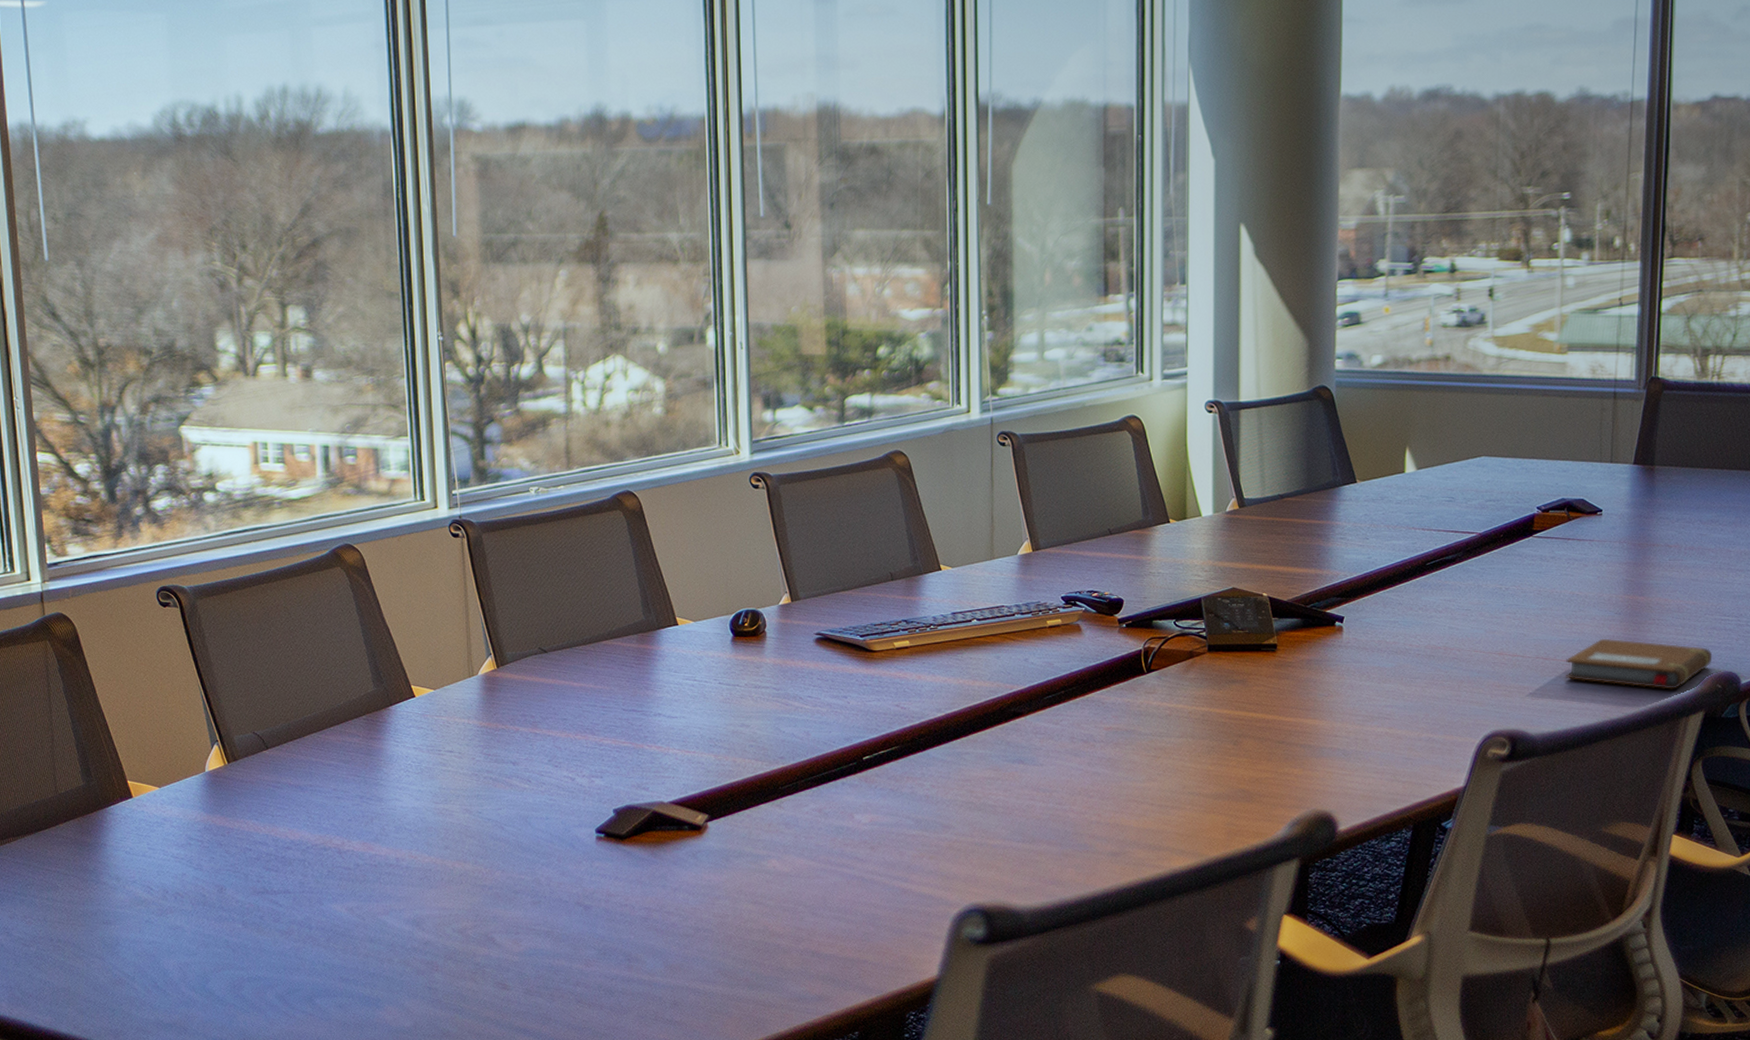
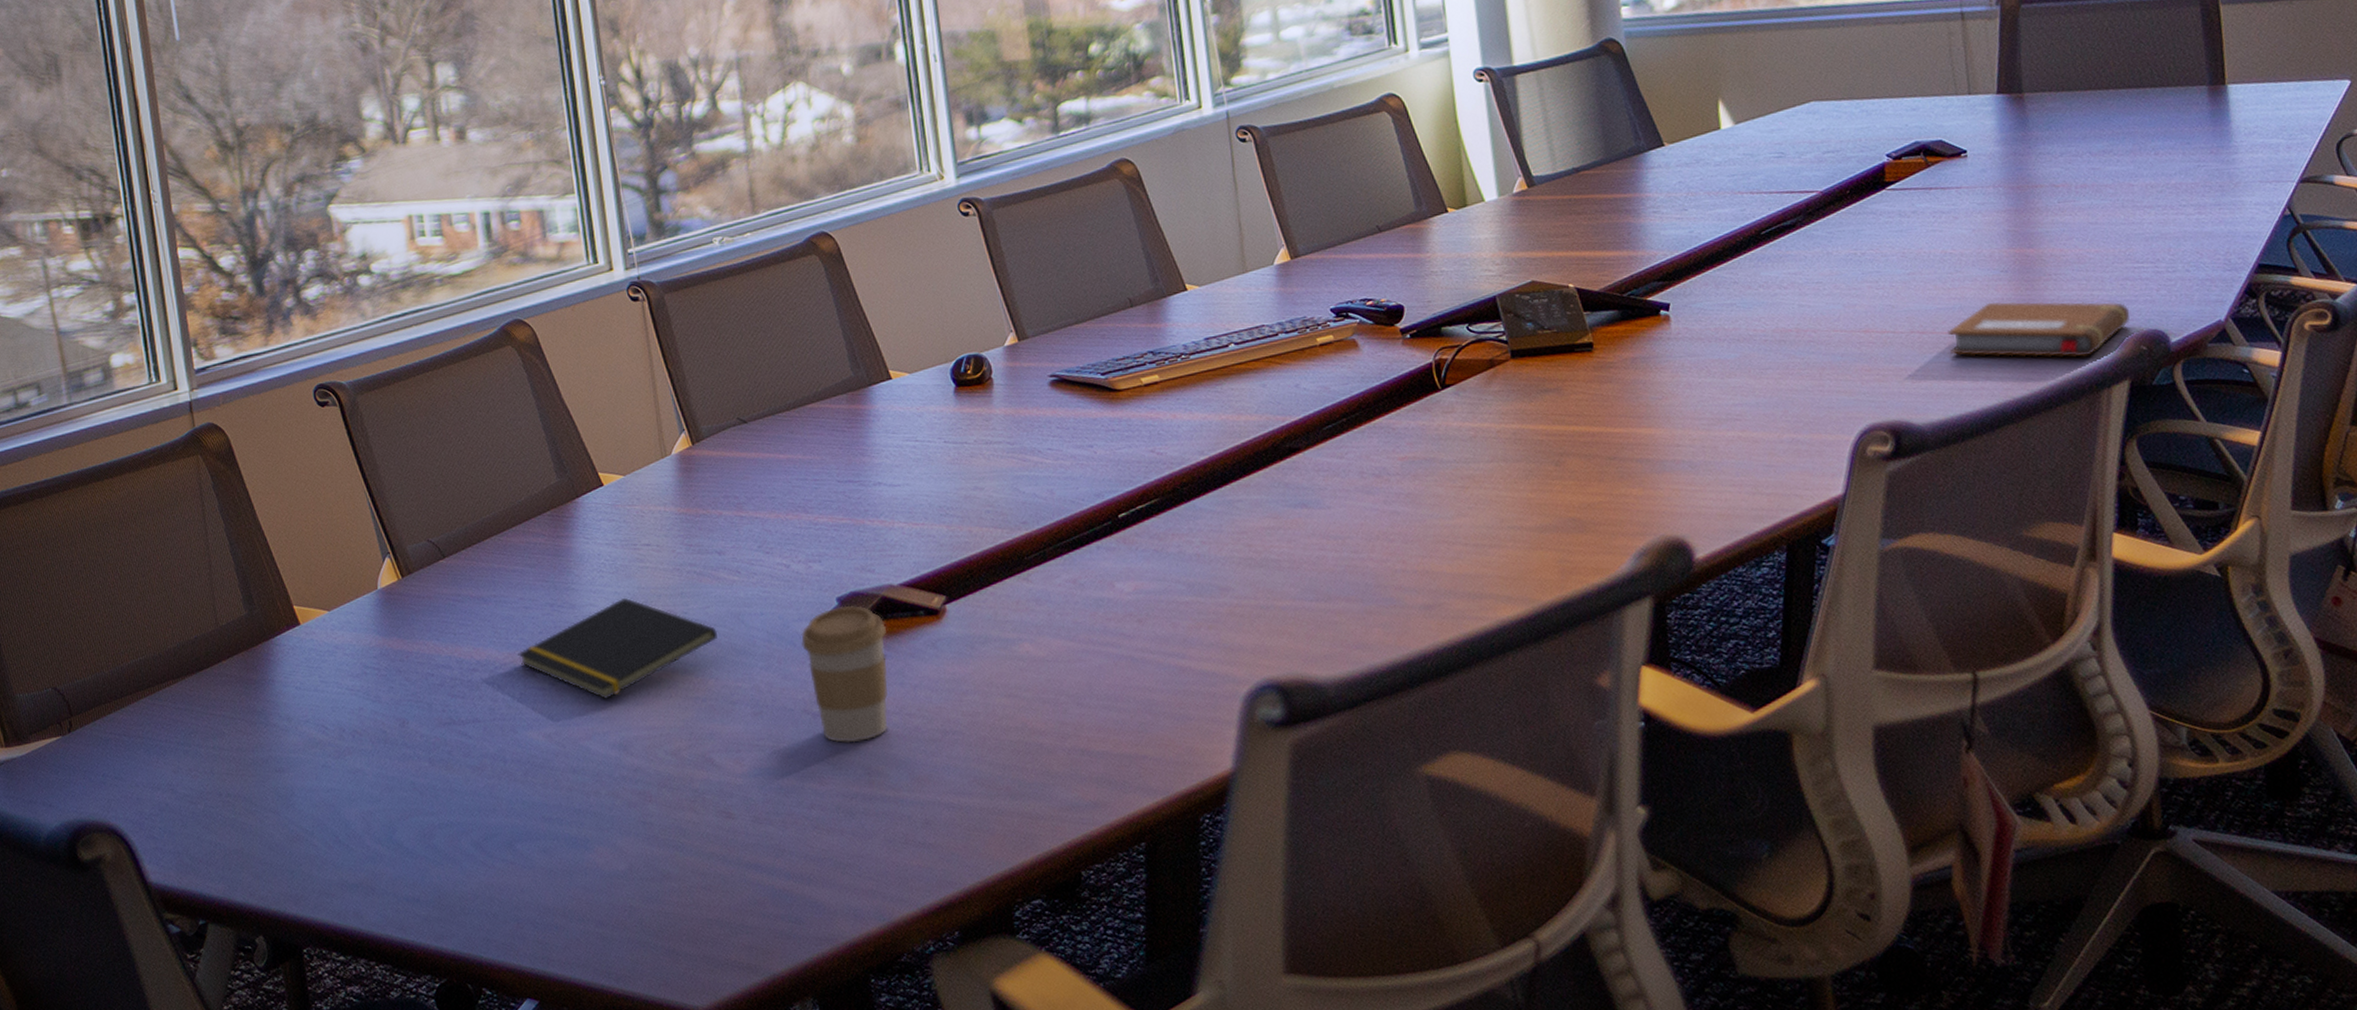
notepad: none [328,795,507,881] -> present [518,597,718,699]
coffee cup: none [580,816,655,933] -> present [801,605,888,743]

